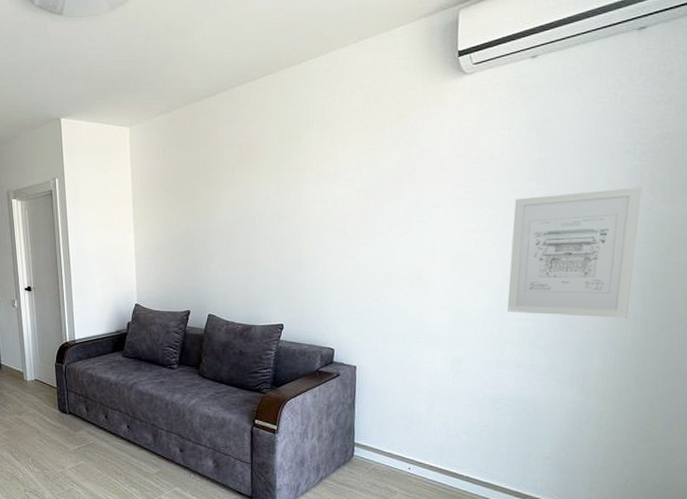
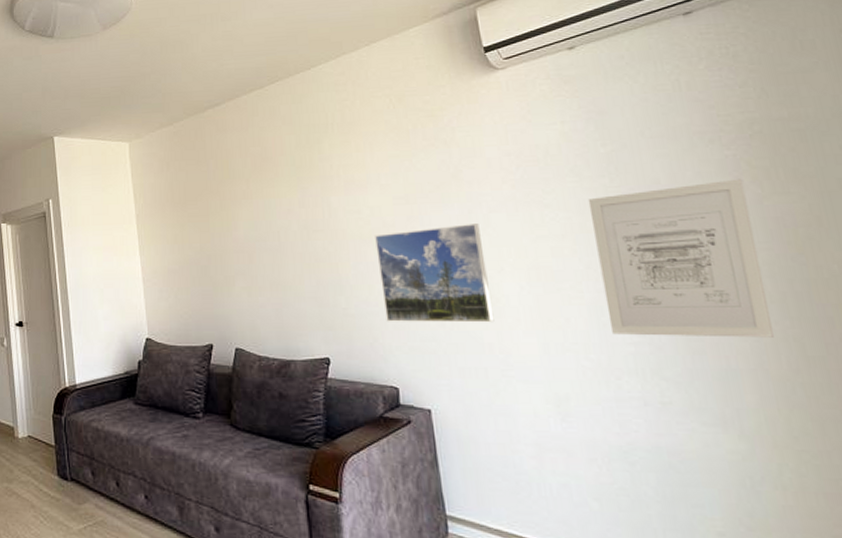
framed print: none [333,216,422,300] -> present [375,224,495,323]

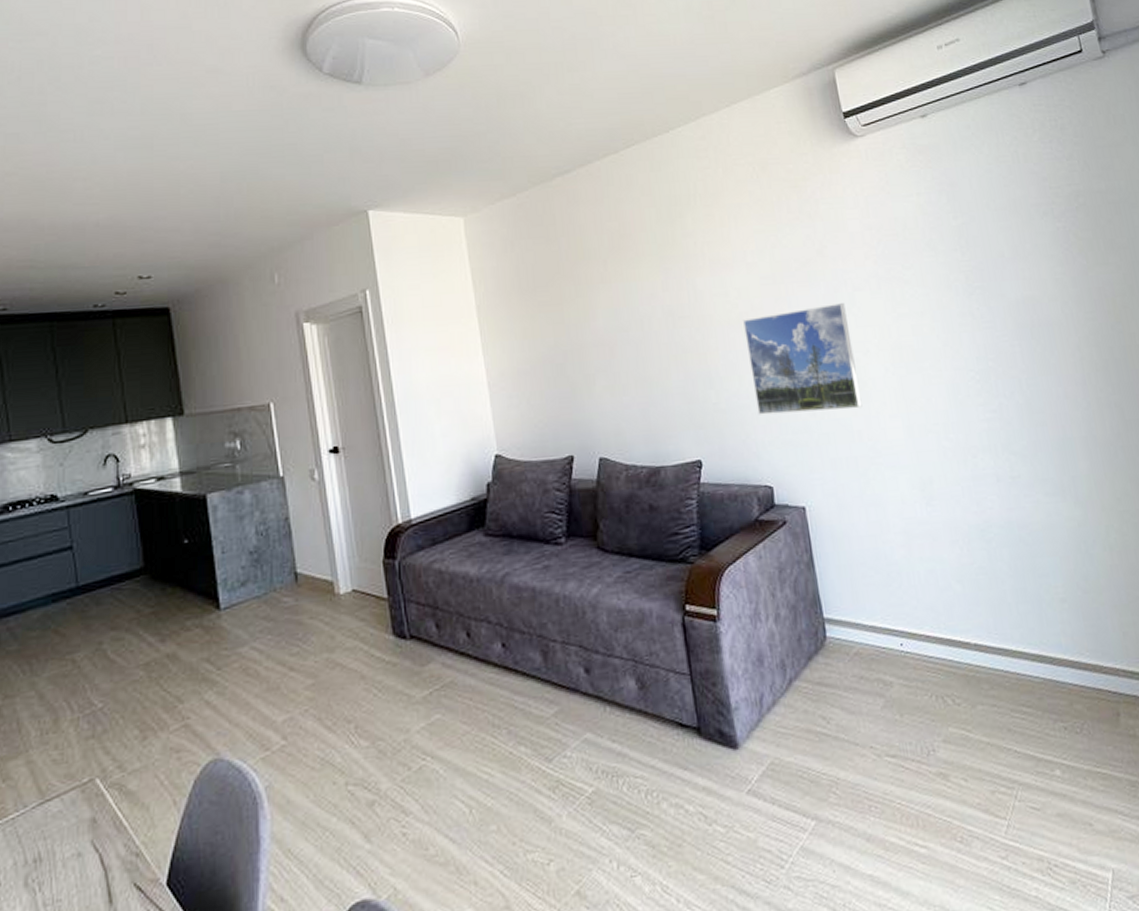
wall art: present [588,178,774,338] -> none [943,250,1100,412]

